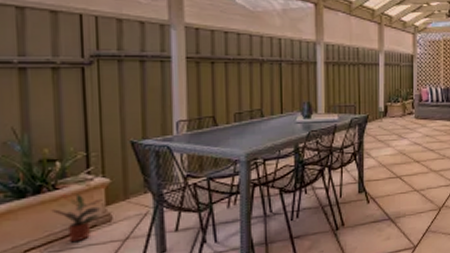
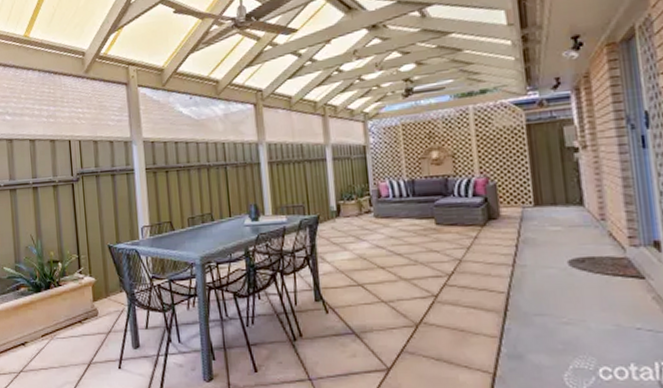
potted plant: present [51,193,103,243] -> none [57,290,91,332]

